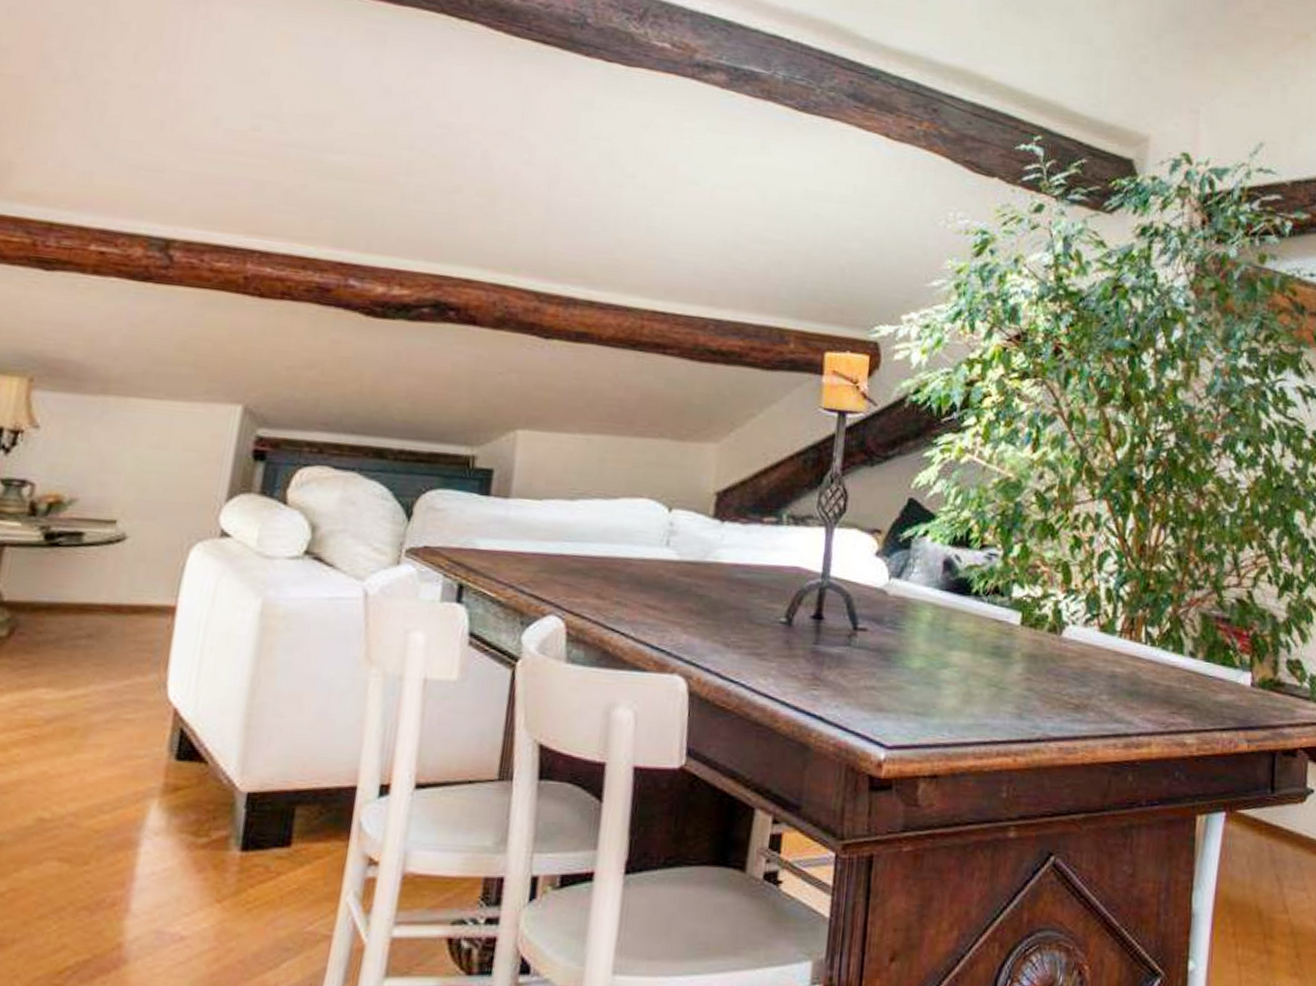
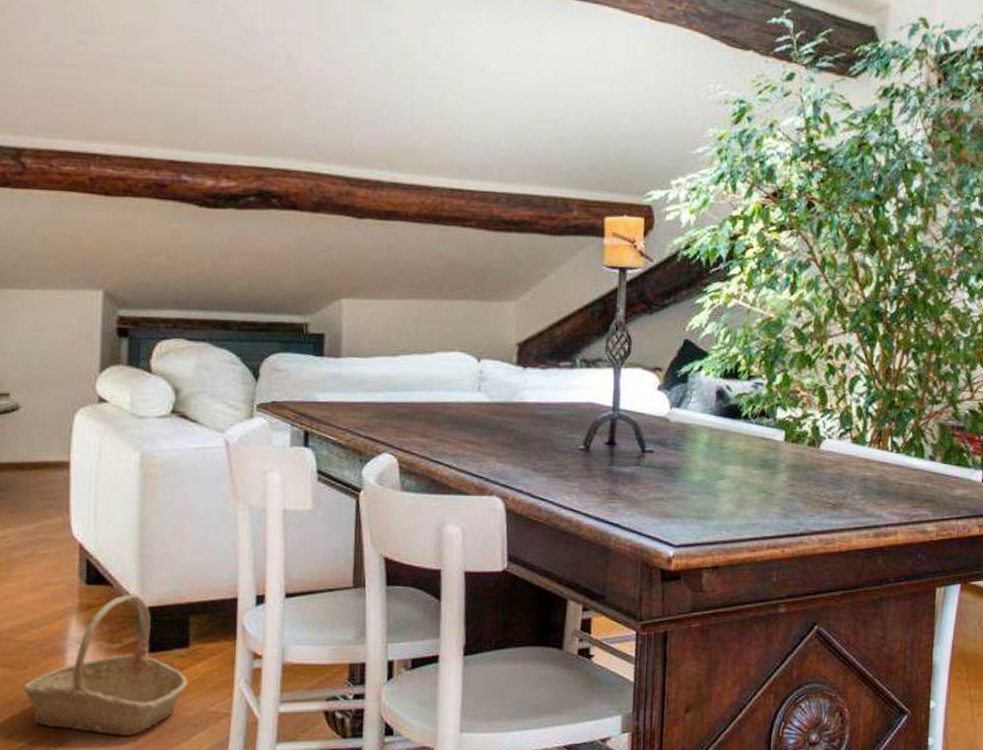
basket: none [79,775,284,960] -> present [23,594,188,737]

